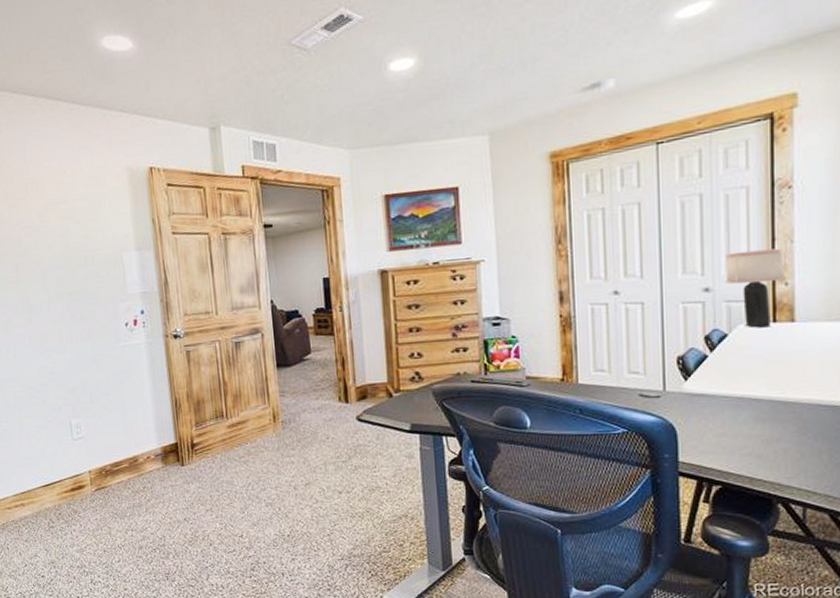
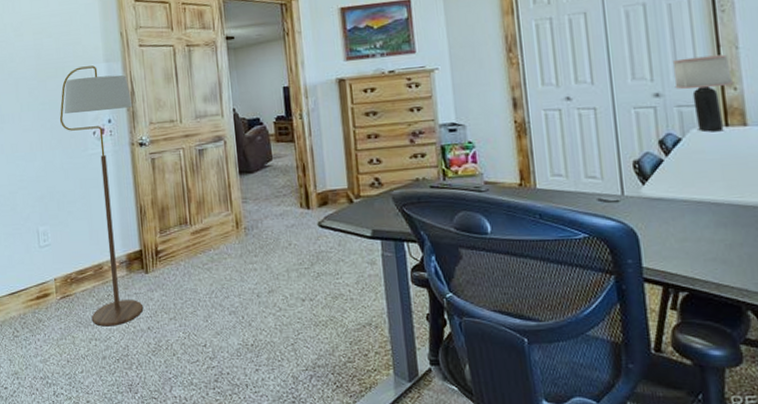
floor lamp: none [90,254,180,518] -> present [59,65,144,327]

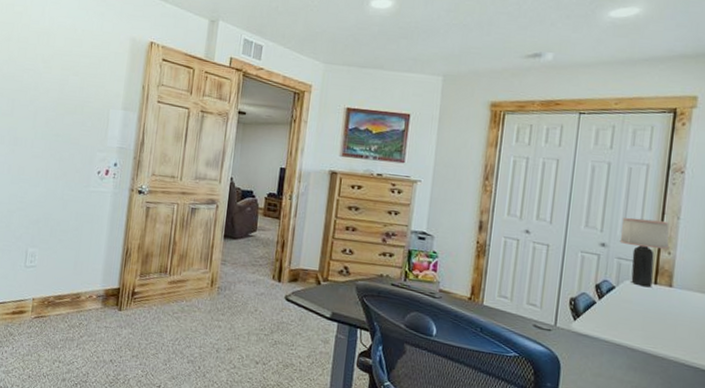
floor lamp: present [59,65,144,327] -> none [59,109,141,353]

